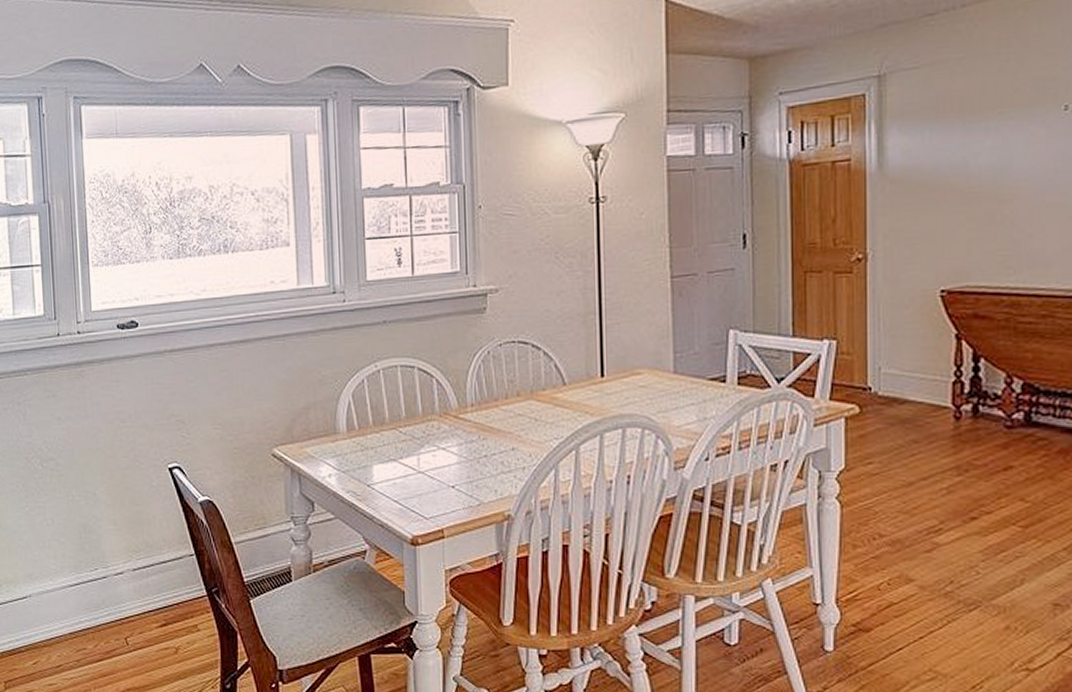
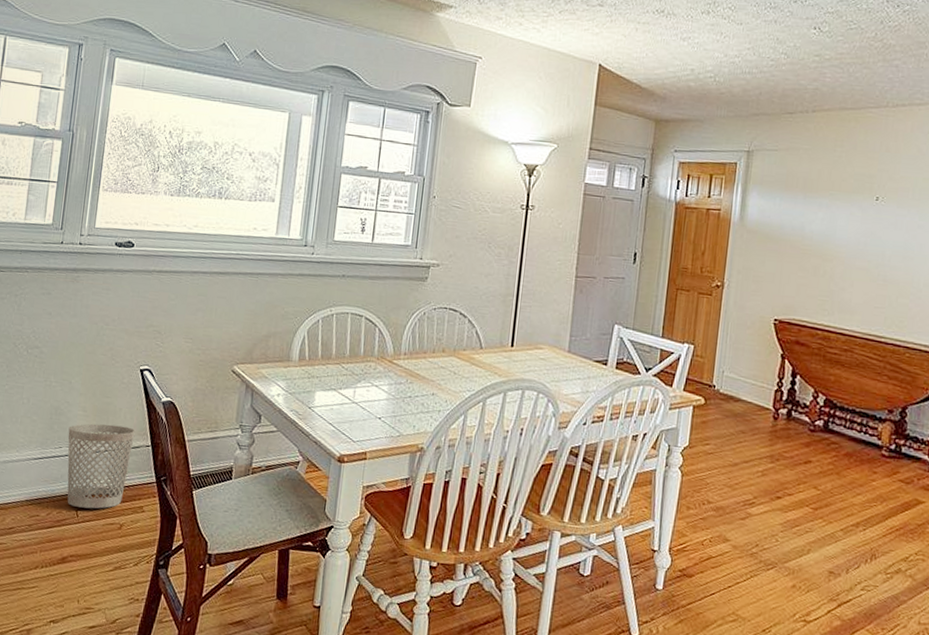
wastebasket: none [101,536,175,634] -> present [67,423,135,509]

